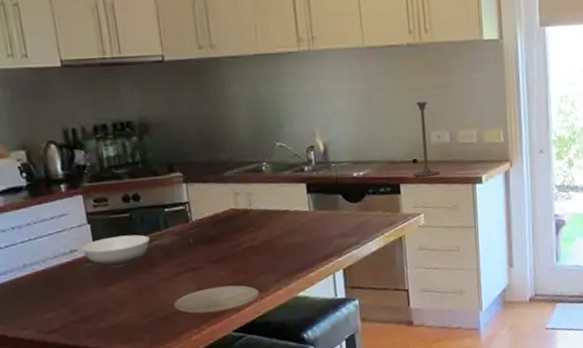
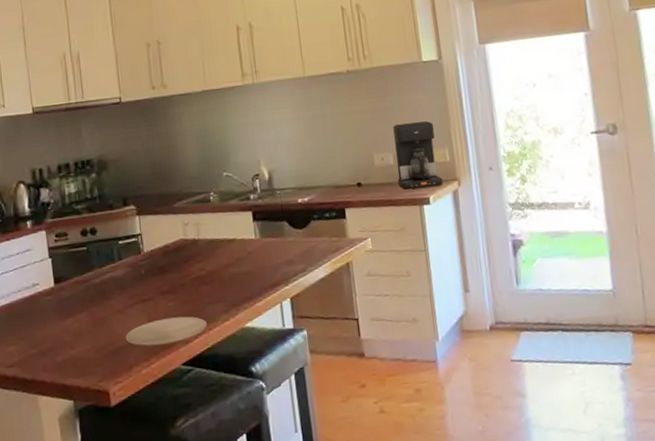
bowl: present [81,234,150,268] -> none [43,267,105,301]
candlestick: present [413,101,440,177] -> none [358,124,386,200]
coffee maker: none [451,100,496,169] -> present [393,120,443,190]

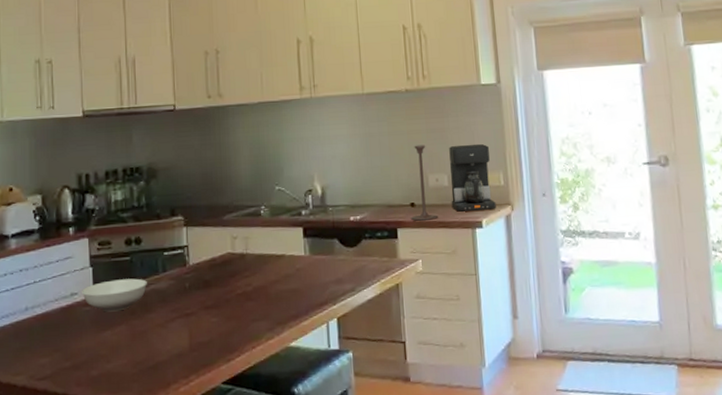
bowl: none [43,267,105,301] -> present [82,278,147,312]
plate: present [125,316,208,347] -> none [164,333,251,363]
candlestick: none [358,124,386,200] -> present [411,145,439,221]

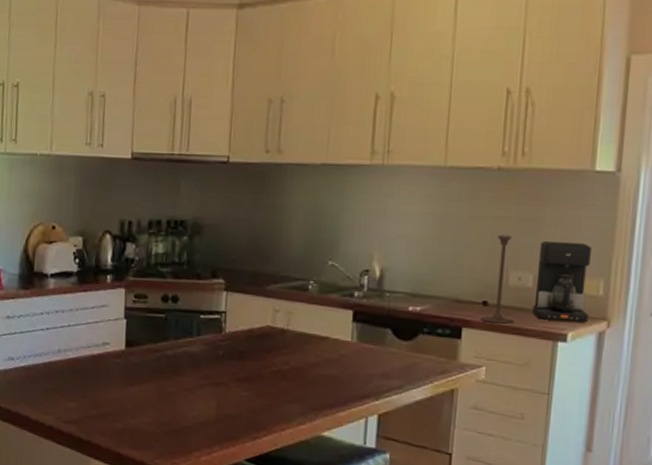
bowl: present [82,278,147,312] -> none [114,335,180,369]

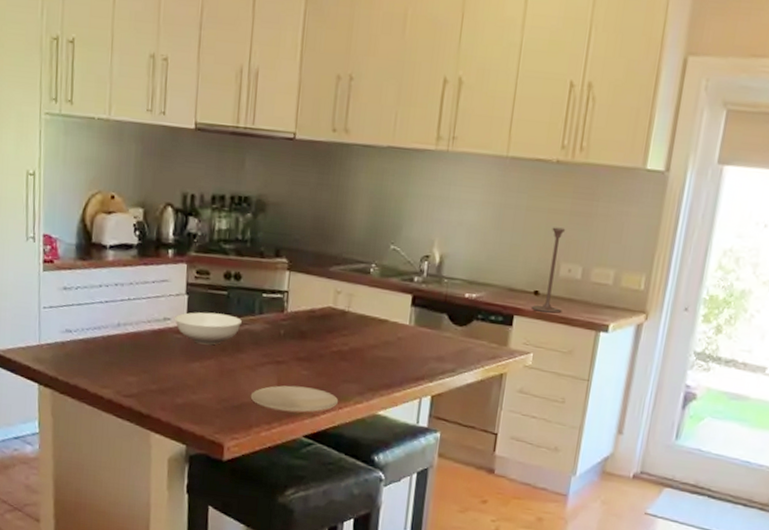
bowl: none [114,335,180,369] -> present [175,312,242,345]
plate: none [190,407,281,436] -> present [250,385,339,414]
coffee maker: present [532,241,591,324] -> none [579,235,637,316]

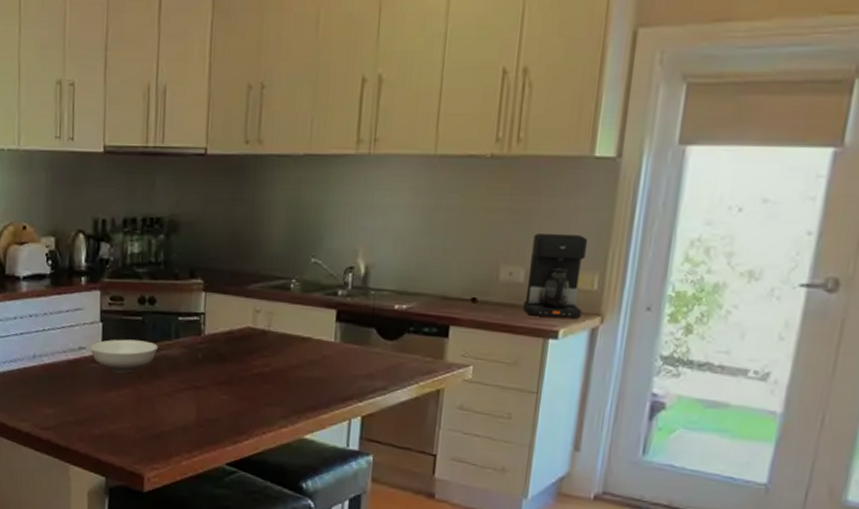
plate: present [250,385,339,414] -> none [169,411,262,440]
candlestick: present [531,227,566,314] -> none [469,227,505,321]
coffee maker: none [579,235,637,316] -> present [523,233,587,320]

